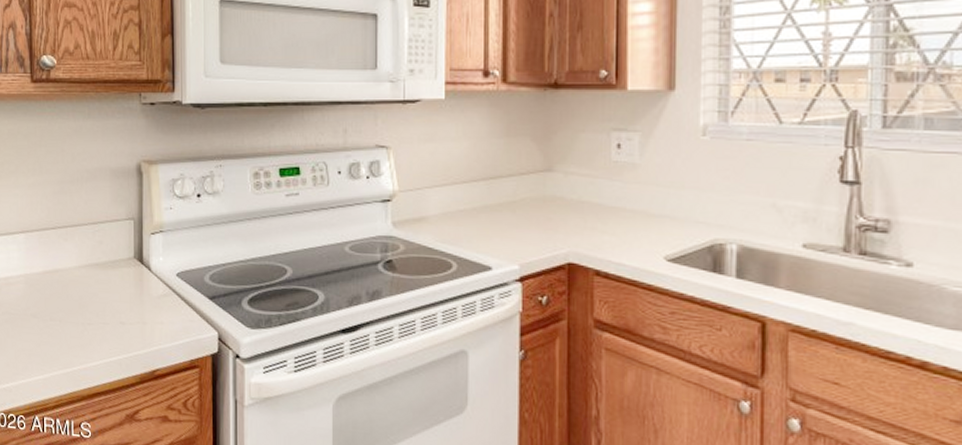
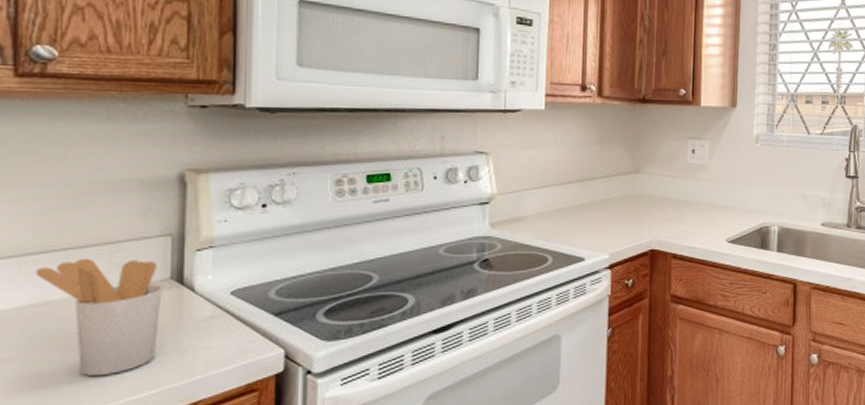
utensil holder: none [48,235,129,337] -> present [35,258,163,377]

